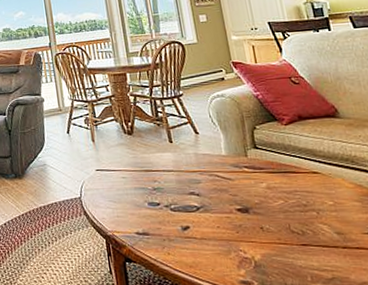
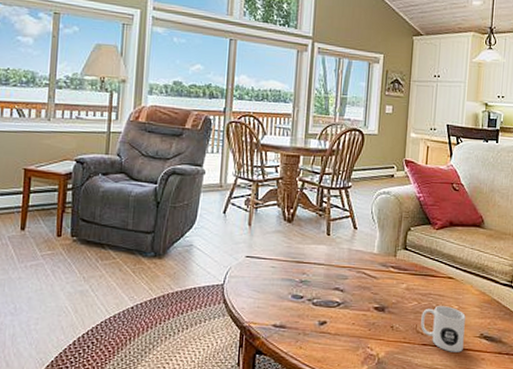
mug: none [292,202,353,252] -> present [421,306,466,352]

